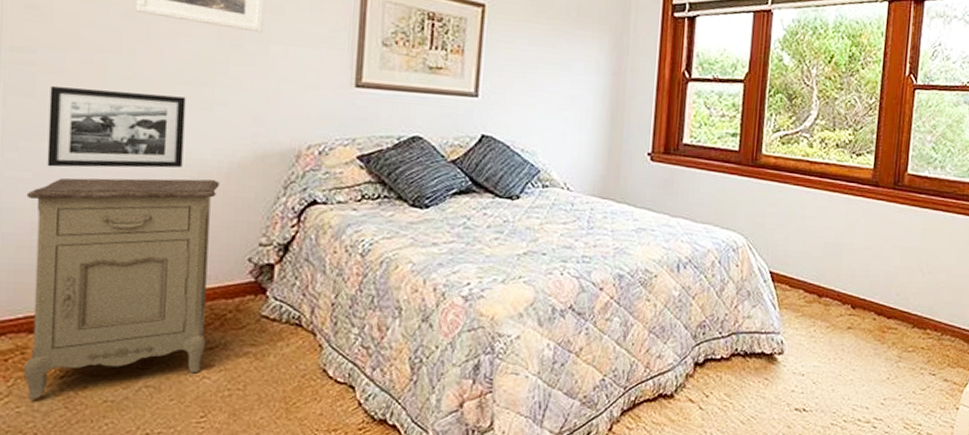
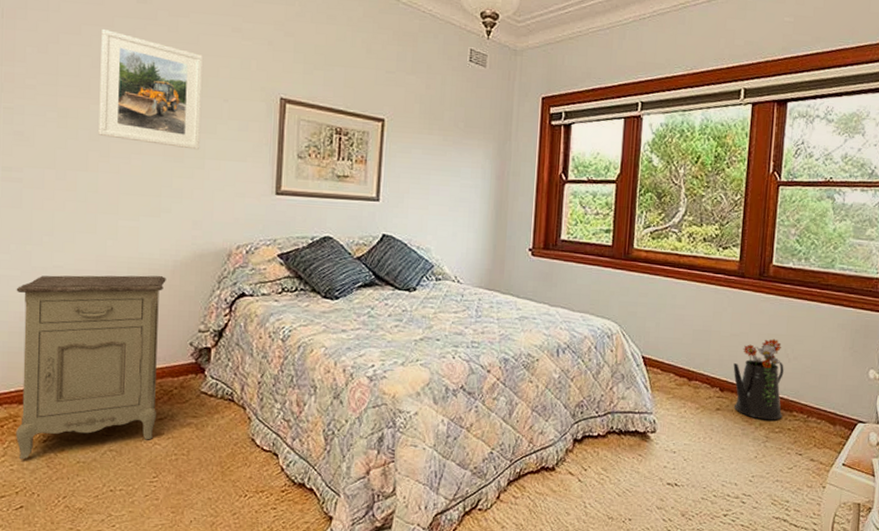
picture frame: present [47,86,186,168] -> none [31,199,139,267]
watering can: none [865,252,918,339] -> present [733,338,784,421]

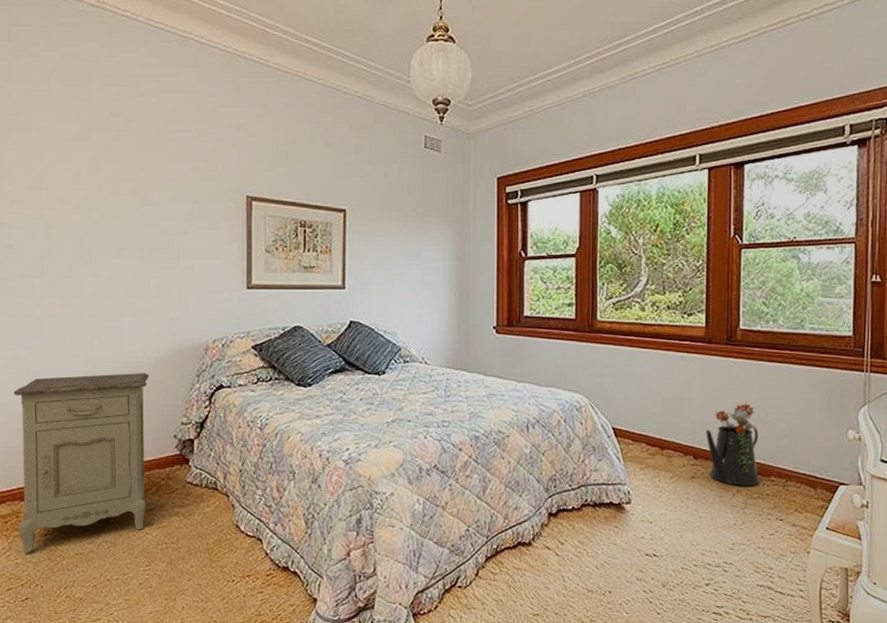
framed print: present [98,28,203,150] -> none [79,143,175,251]

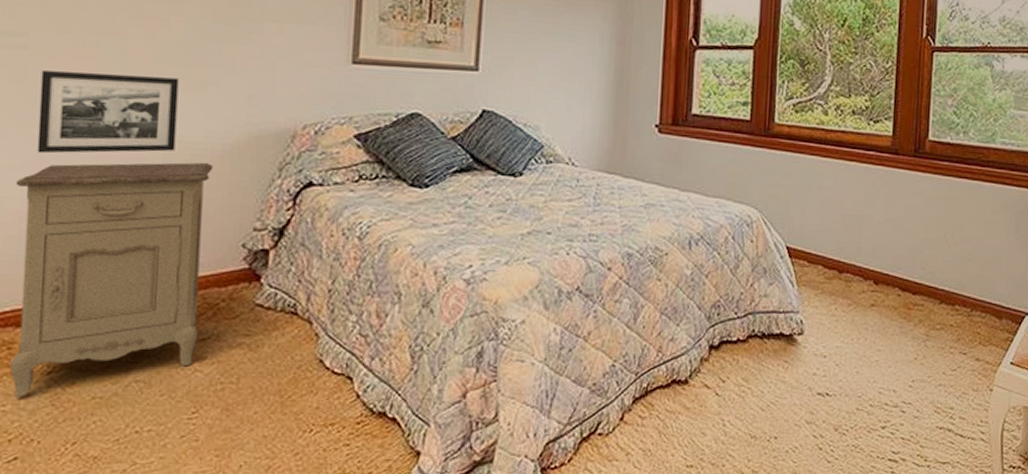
picture frame: none [25,307,121,370] -> present [37,71,179,154]
watering can: present [706,403,760,486] -> none [888,223,944,316]

